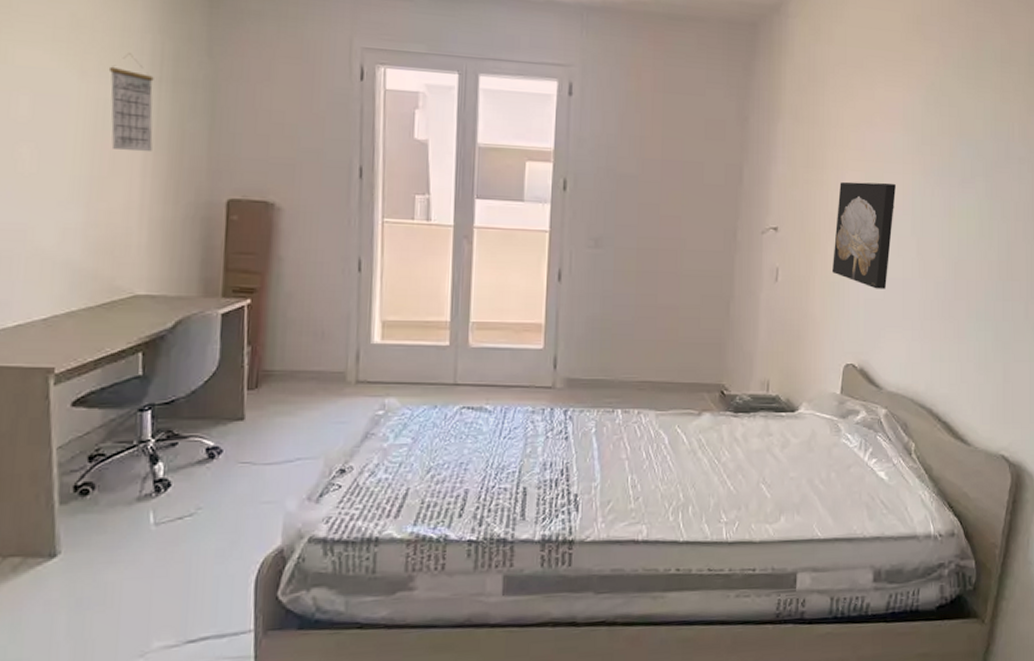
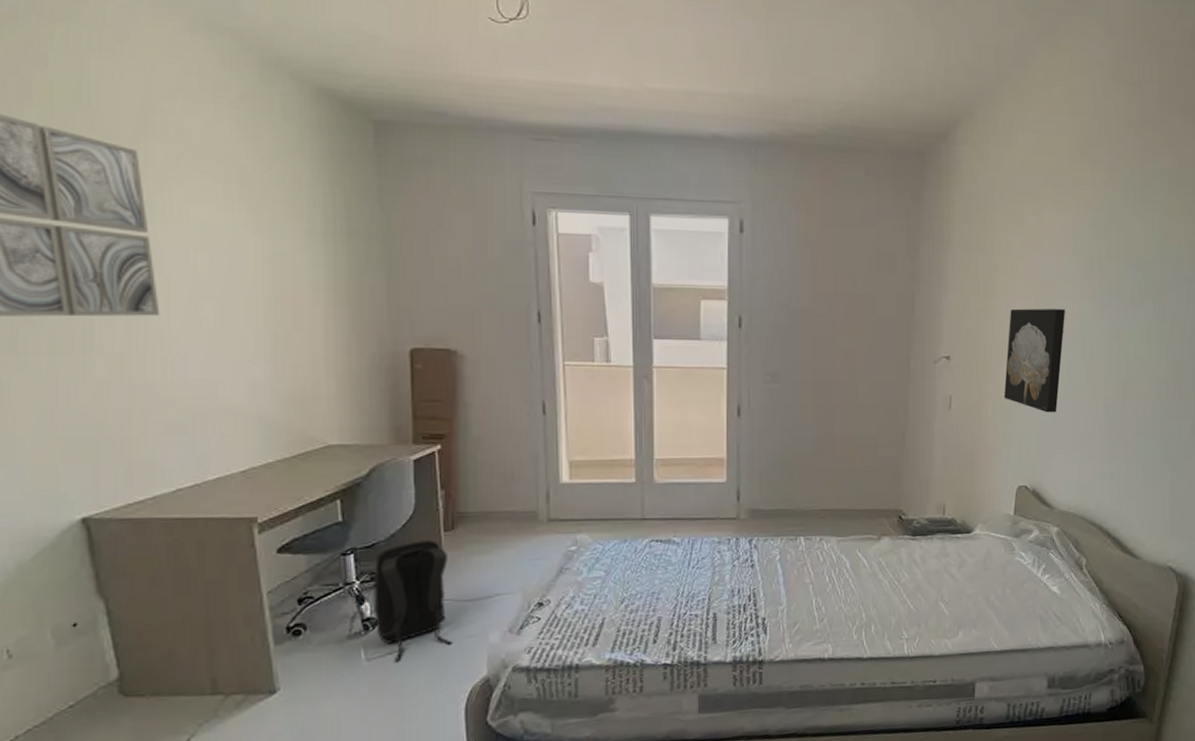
calendar: present [108,53,154,152] -> none [282,206,332,305]
backpack: none [167,398,249,529] -> present [373,540,453,664]

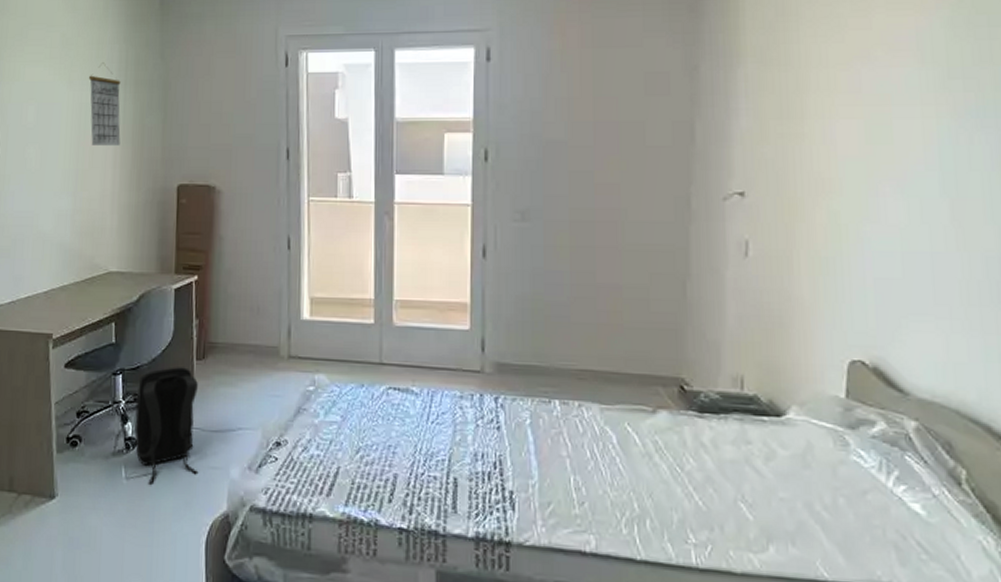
calendar: none [282,206,332,305] -> present [88,62,121,147]
wall art: present [1004,308,1065,413] -> none [823,130,912,266]

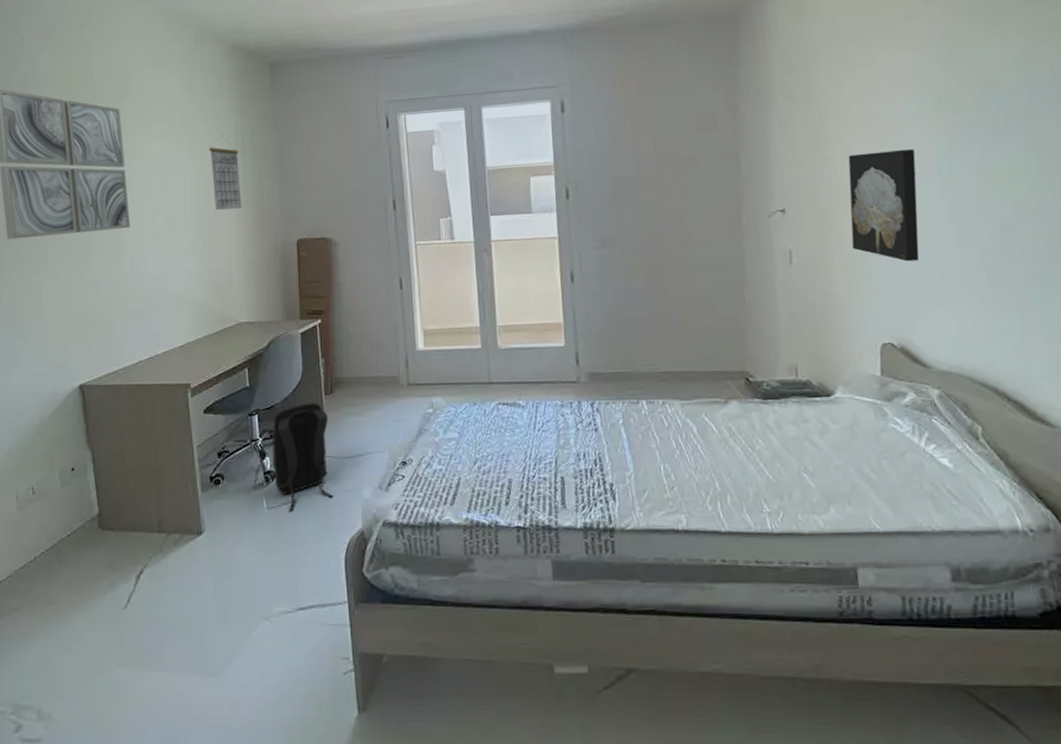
wall art: none [823,130,912,266] -> present [848,148,920,262]

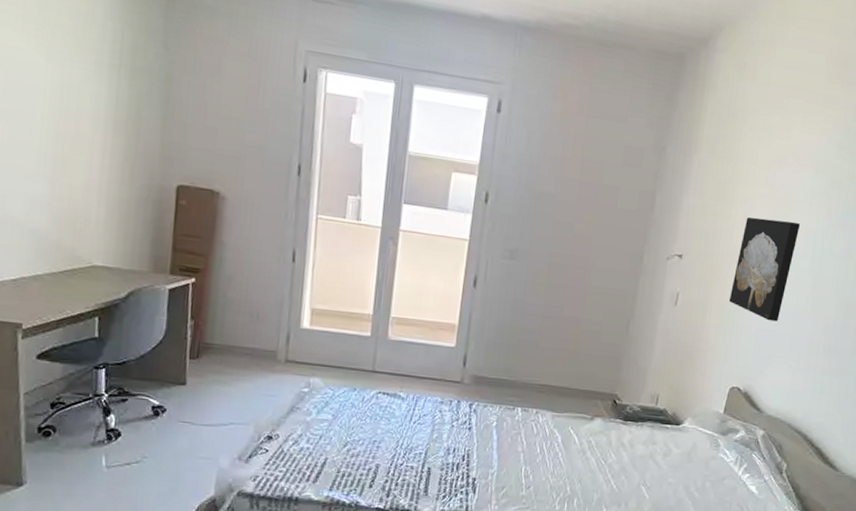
calendar: present [208,135,242,211] -> none [72,39,114,135]
backpack: present [272,402,334,513] -> none [118,364,190,474]

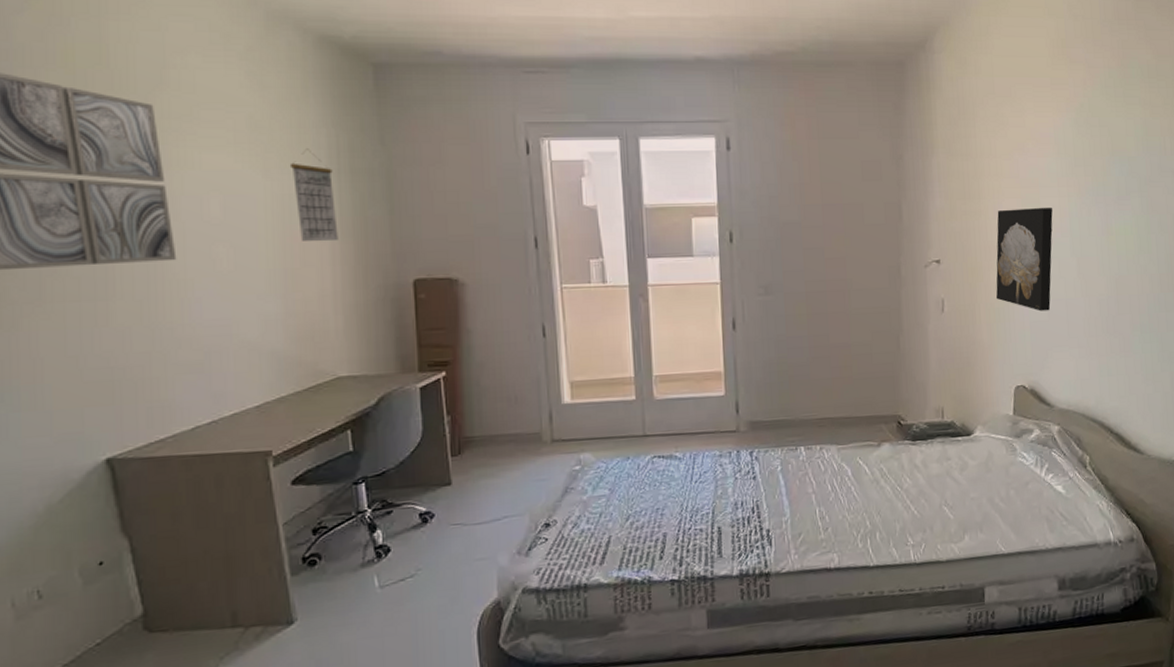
calendar: none [72,39,114,135] -> present [289,148,338,242]

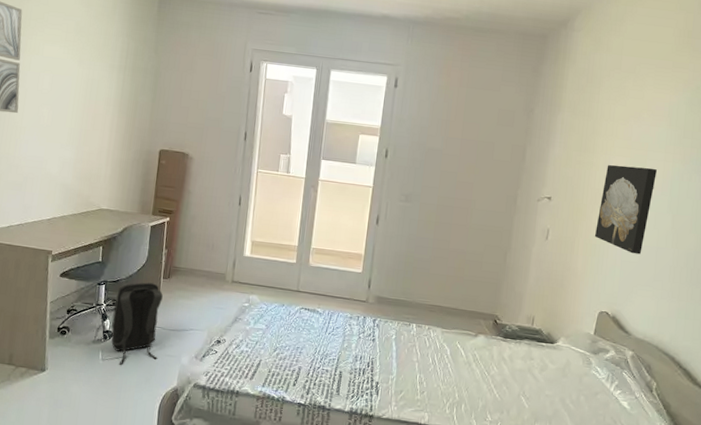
calendar: present [289,148,338,242] -> none [94,50,122,116]
backpack: none [384,465,464,590] -> present [111,282,163,366]

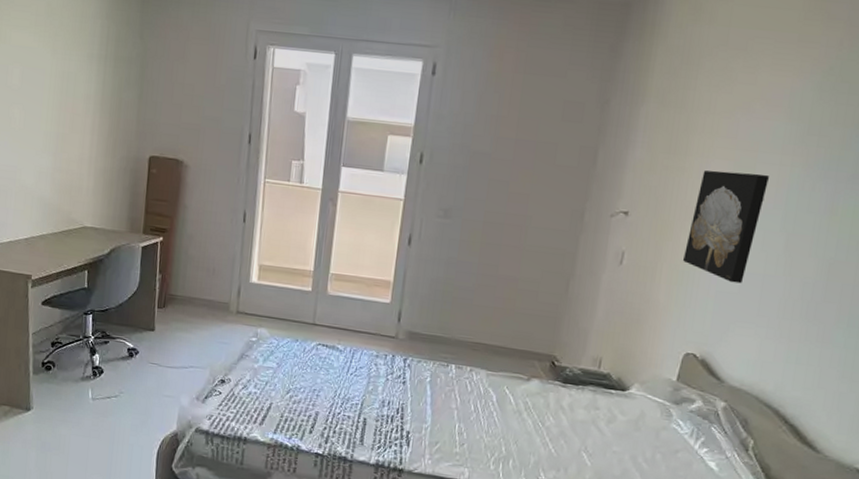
backpack: present [111,282,163,366] -> none [101,312,158,406]

